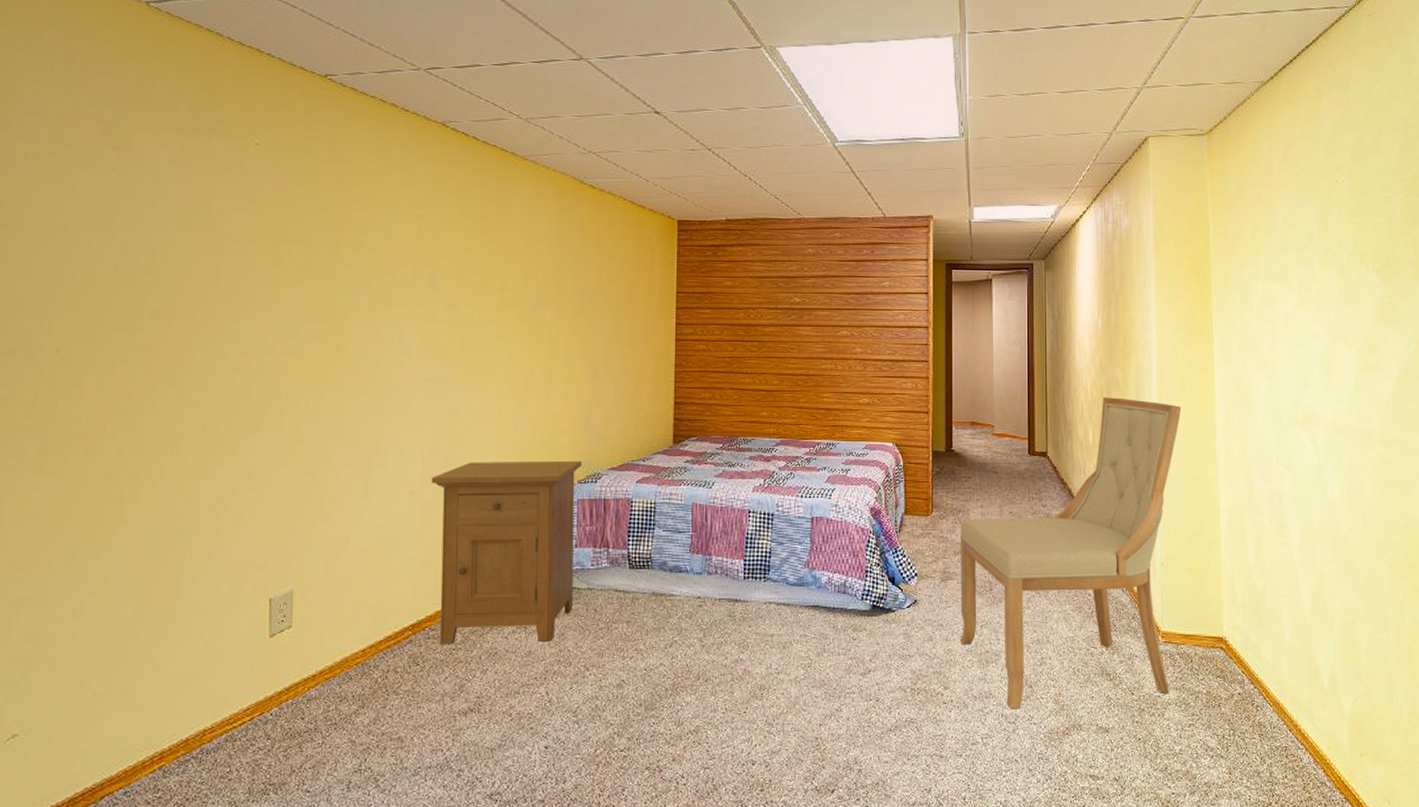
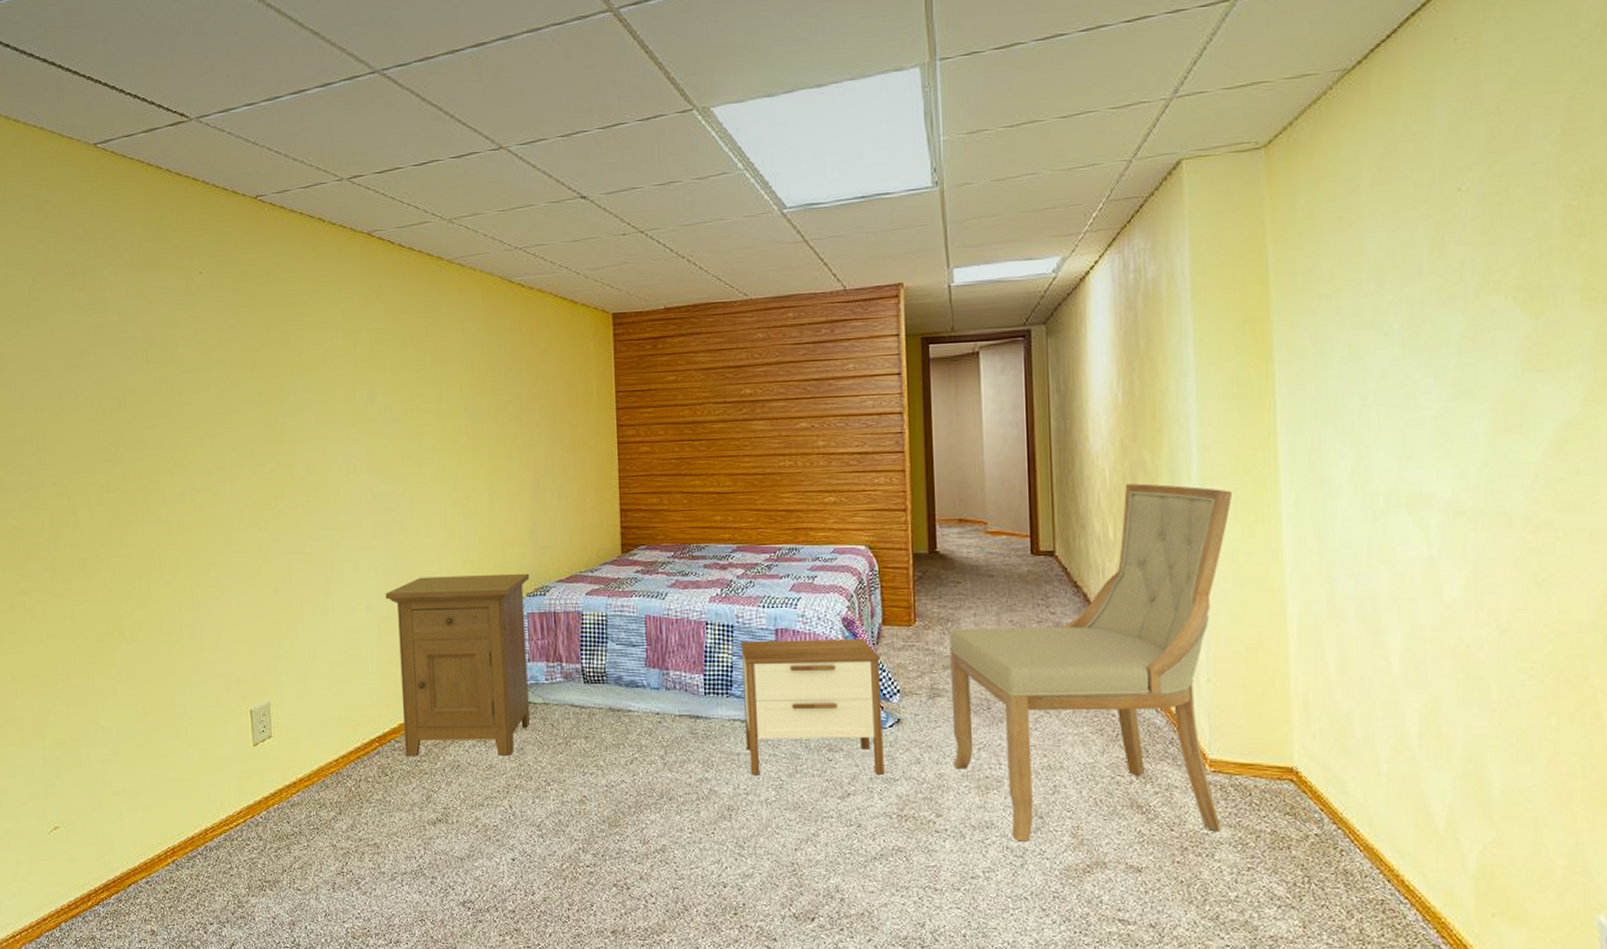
nightstand: none [779,527,901,655] -> present [741,639,884,775]

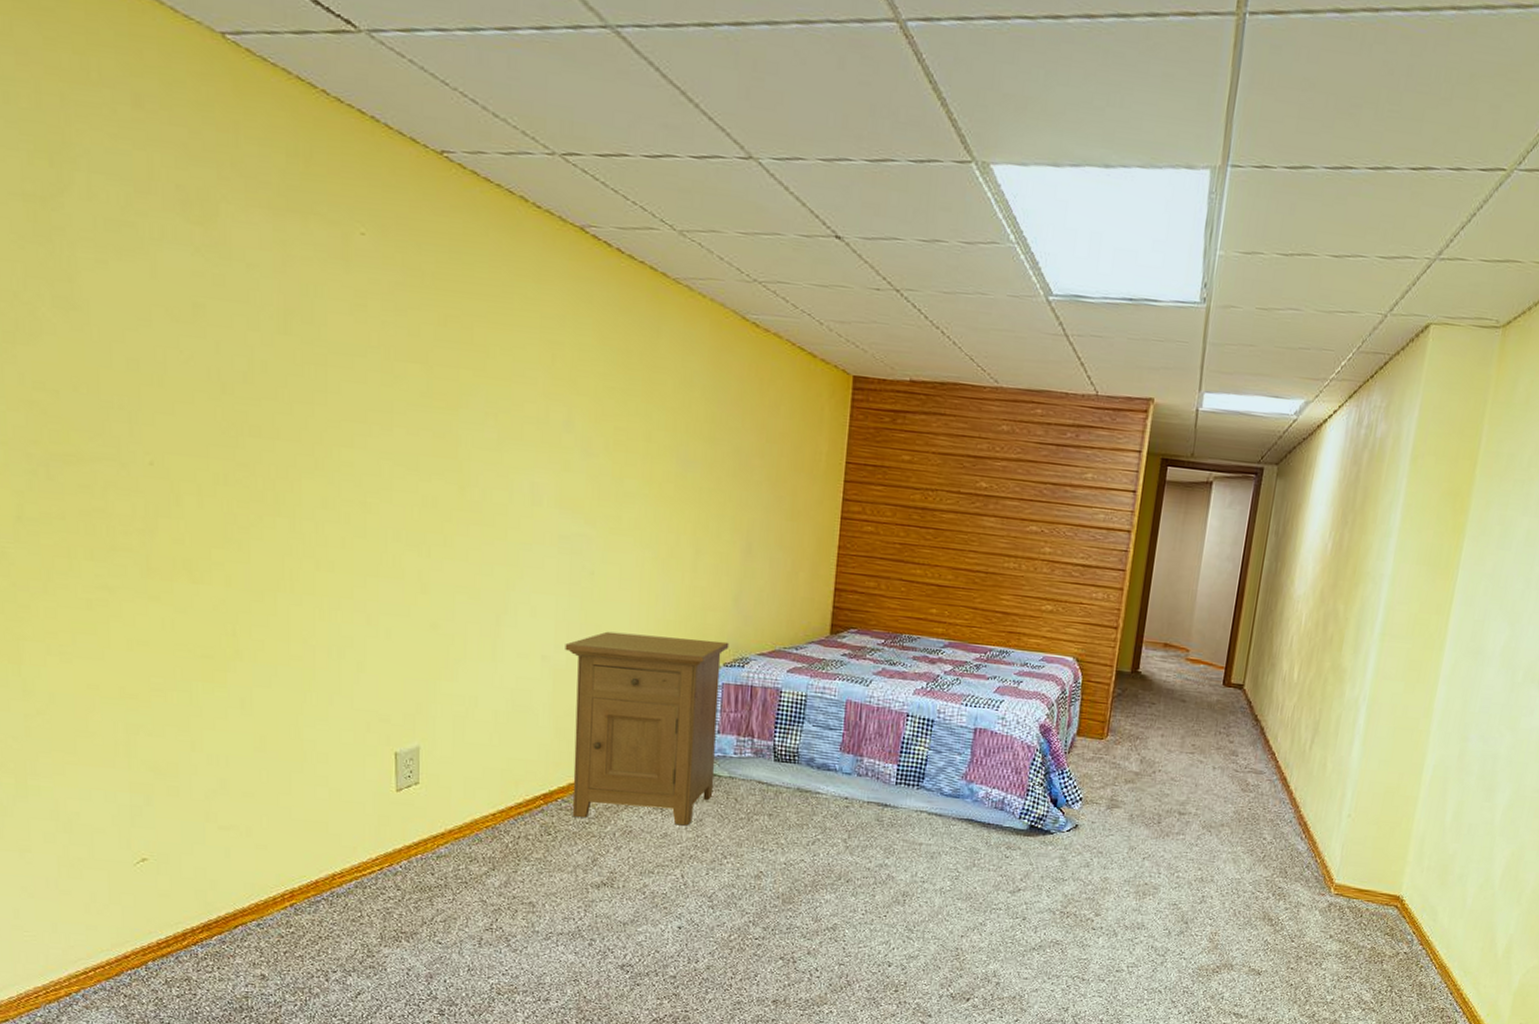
nightstand: present [741,639,884,775] -> none [929,736,1069,875]
chair: present [949,483,1233,842] -> none [1119,631,1405,945]

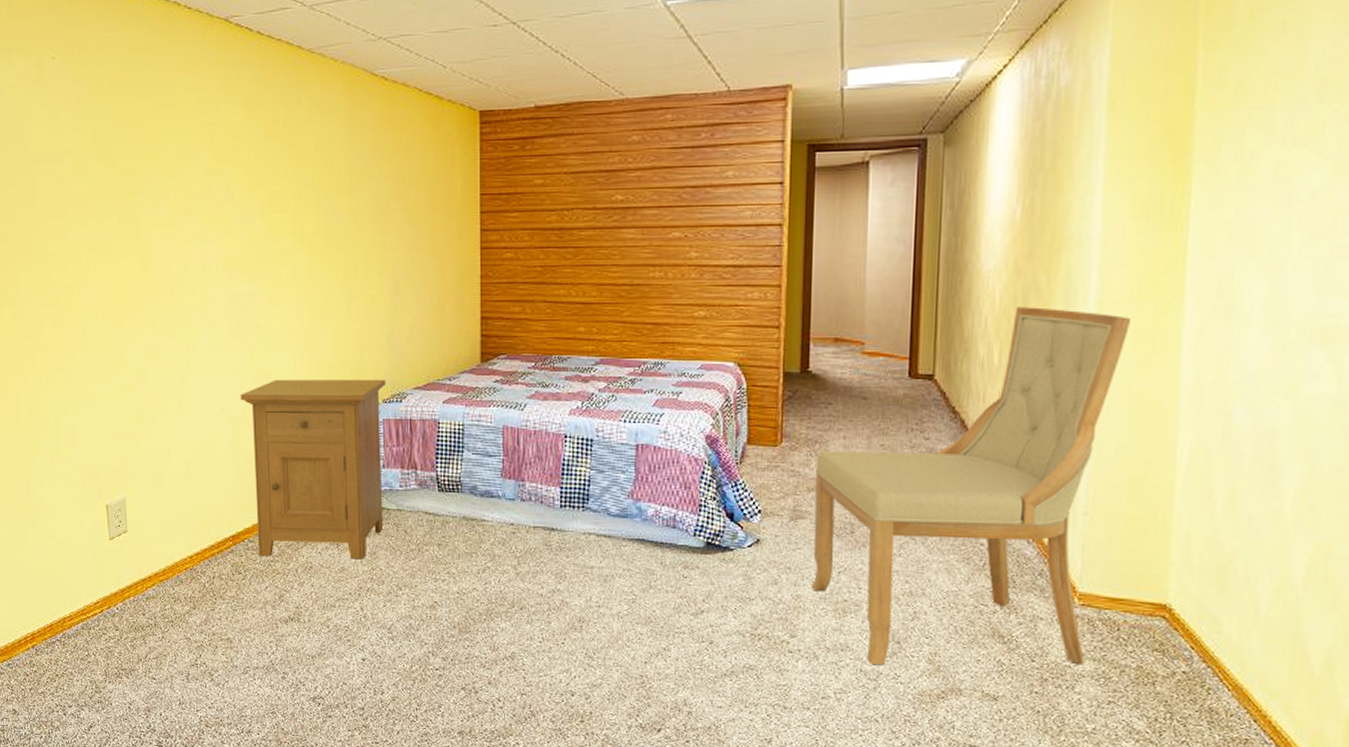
chair: none [1119,631,1405,945] -> present [812,307,1132,666]

